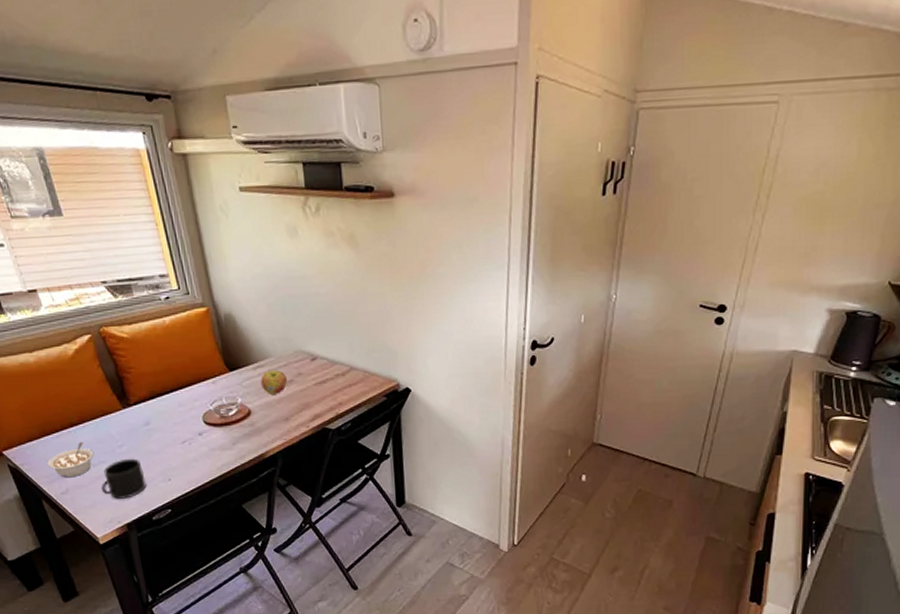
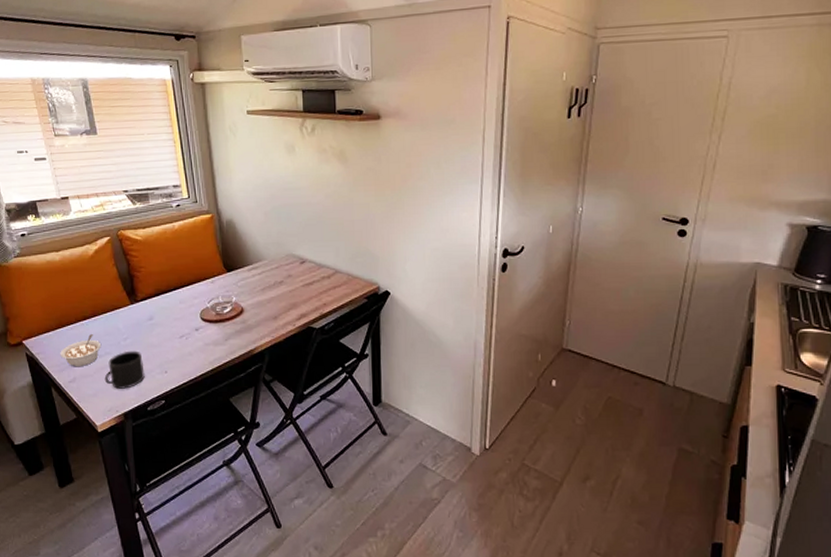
apple: present [261,370,288,394] -> none [254,271,279,294]

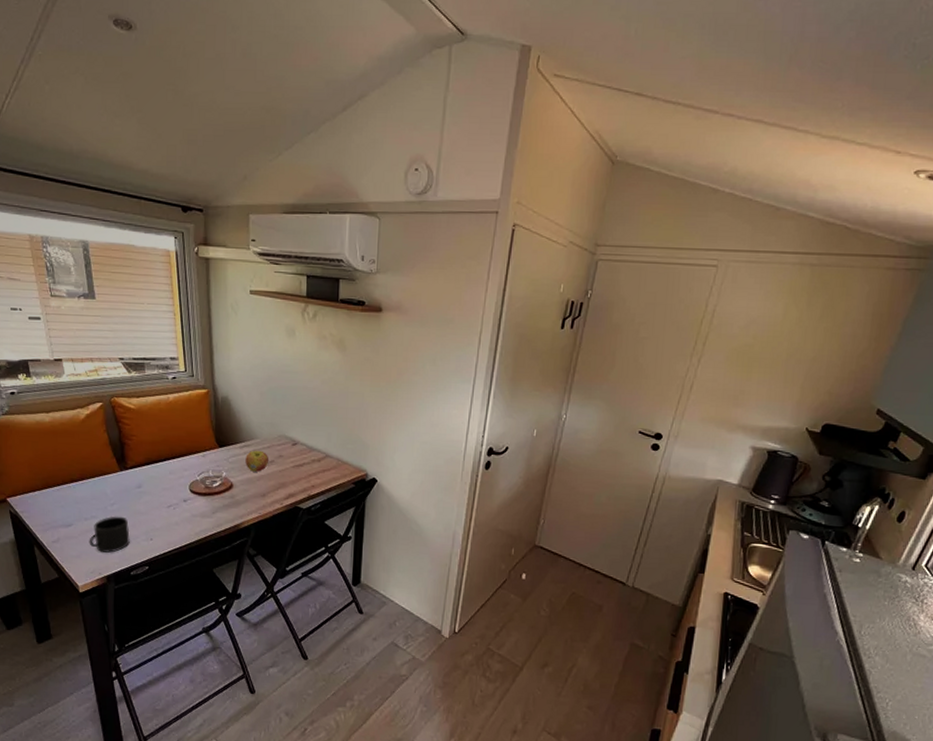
legume: present [60,334,102,367] -> none [45,497,88,529]
apple: none [254,271,279,294] -> present [245,450,269,472]

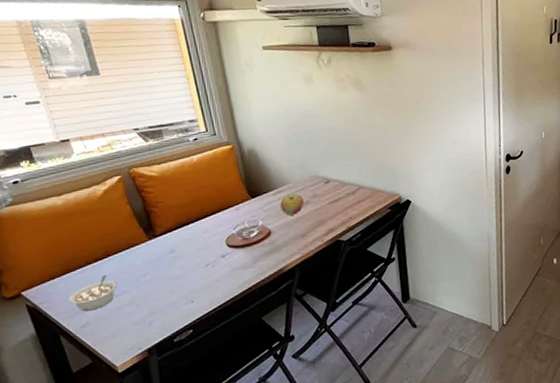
legume: none [45,497,88,529] -> present [68,275,118,312]
mug: present [89,516,130,553] -> none [123,285,169,326]

